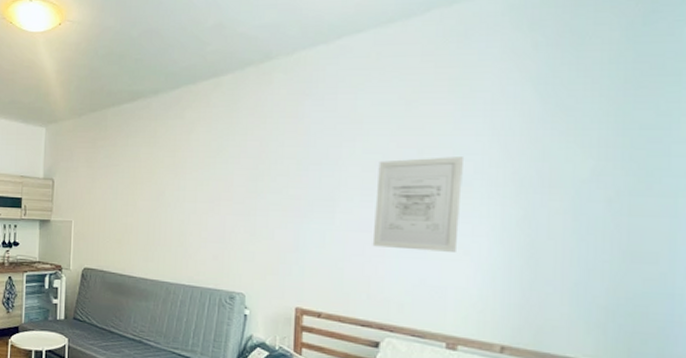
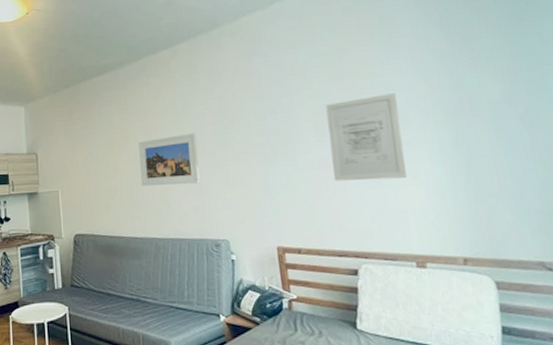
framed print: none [160,175,228,231] -> present [139,132,201,186]

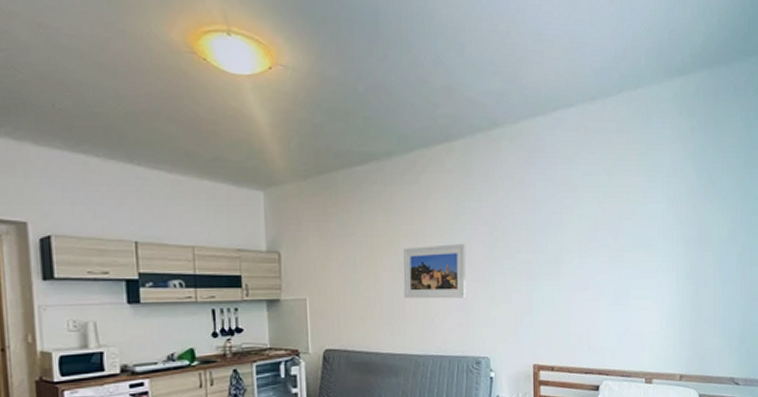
wall art: present [325,93,407,181] -> none [589,222,650,303]

